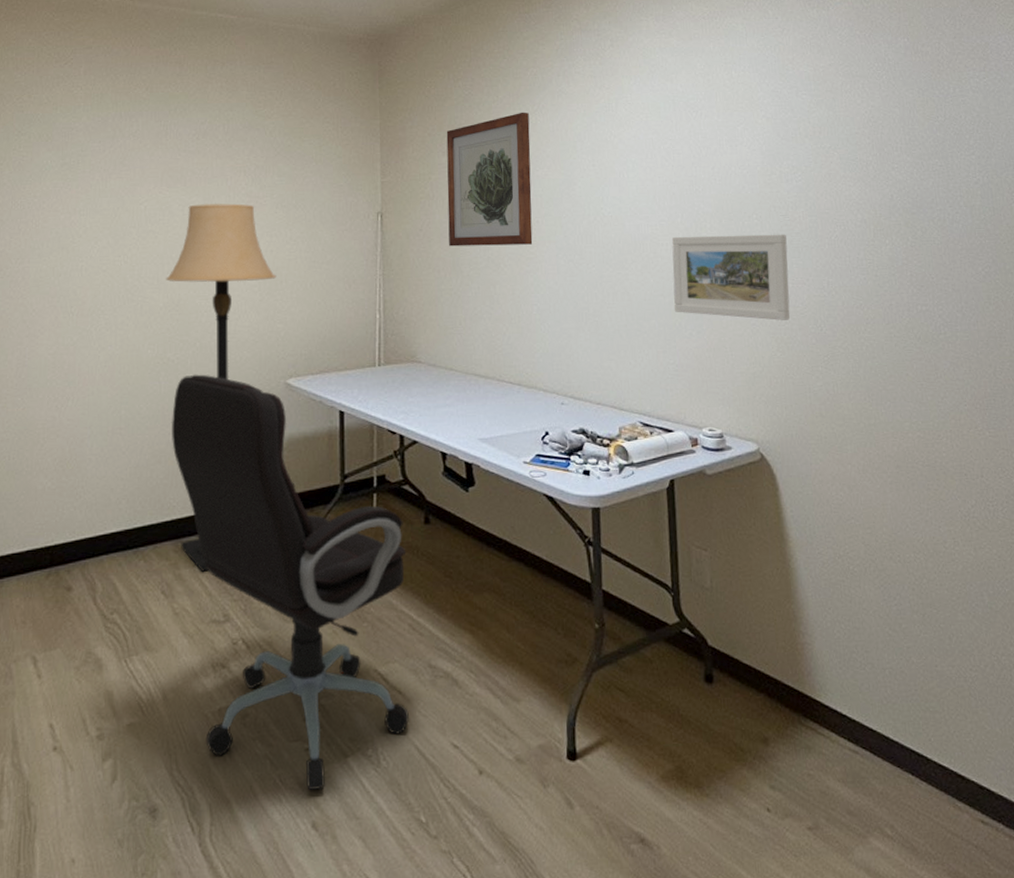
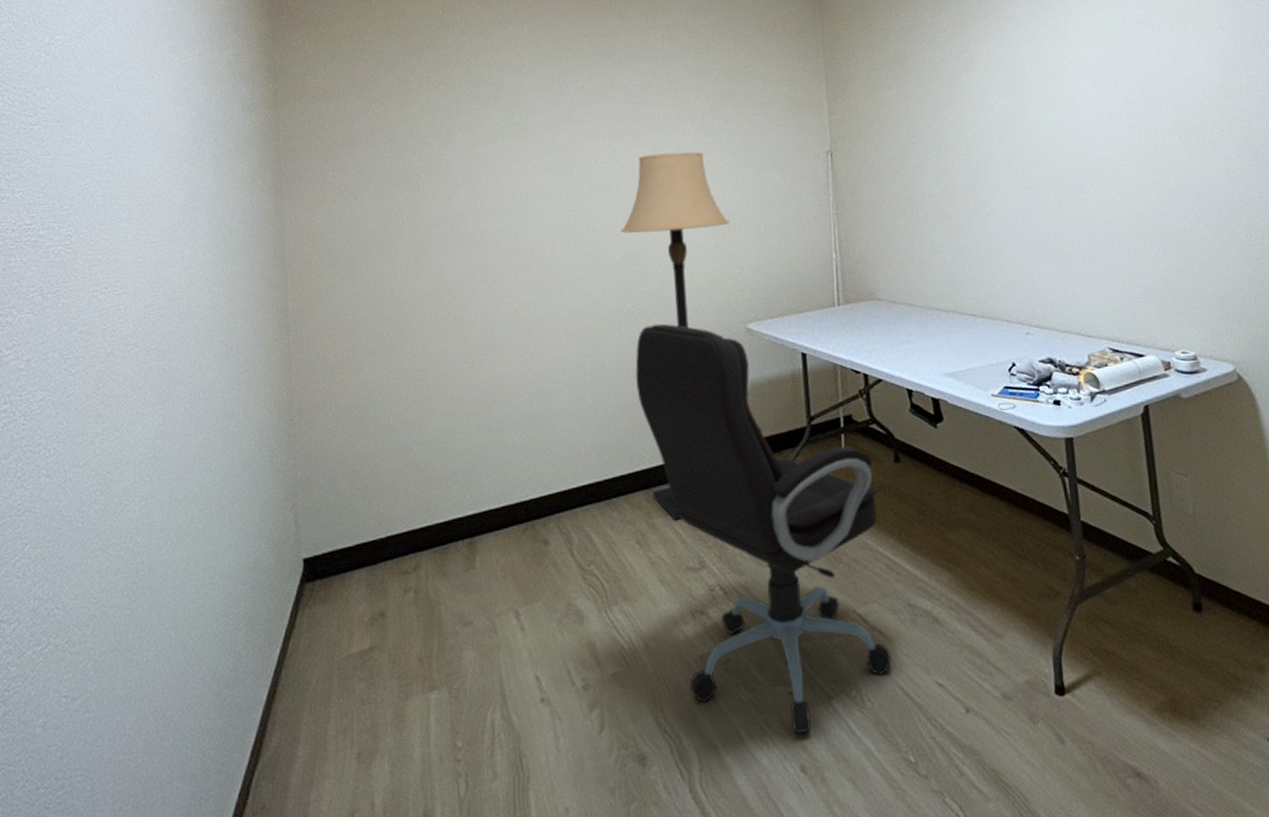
wall art: present [446,112,533,247] -> none [891,39,987,181]
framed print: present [671,234,790,320] -> none [1130,146,1260,236]

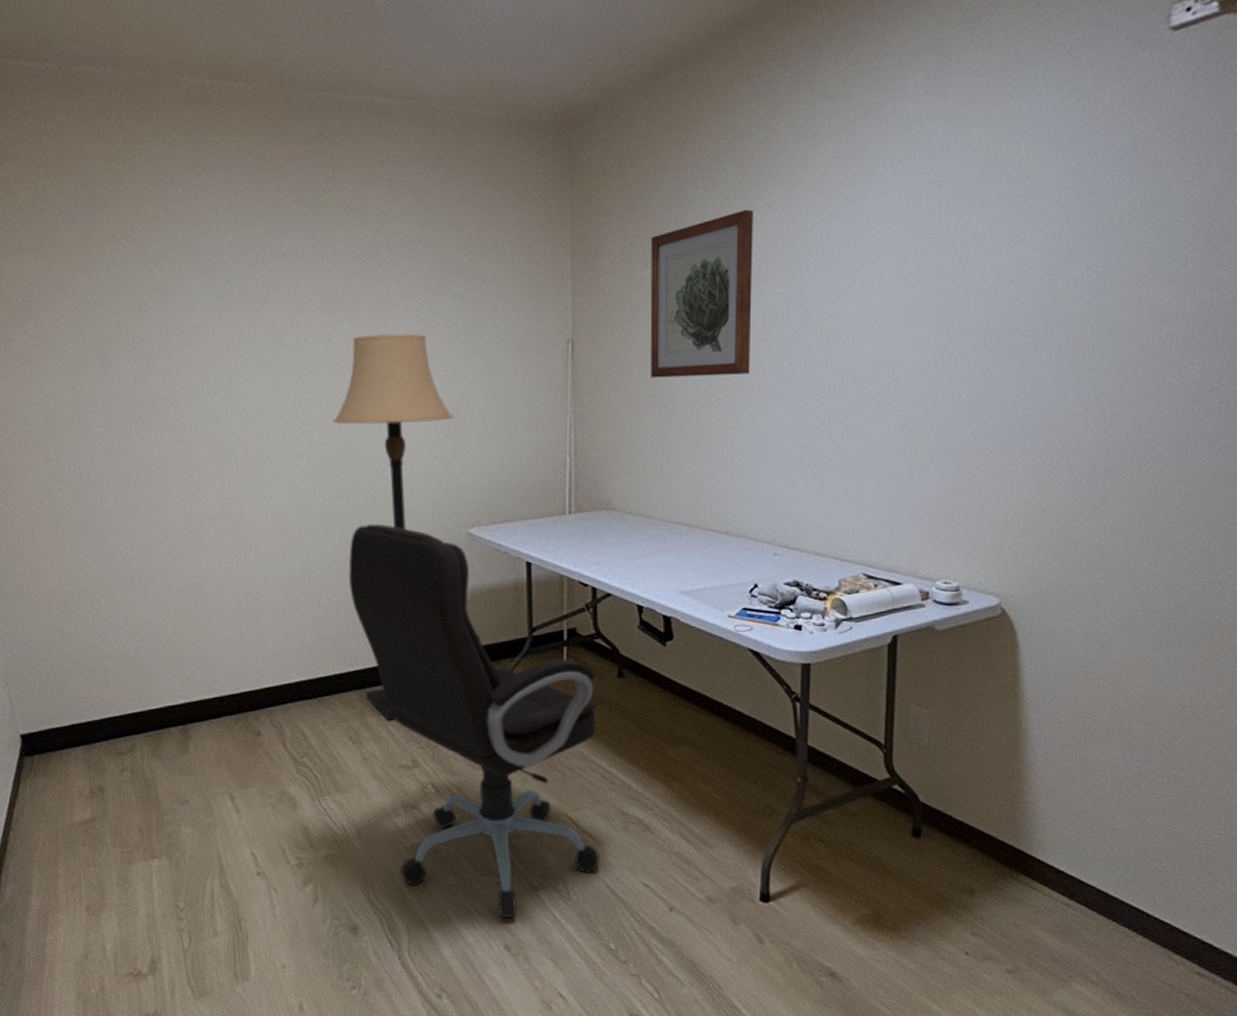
wall art: none [891,39,987,181] -> present [650,209,753,378]

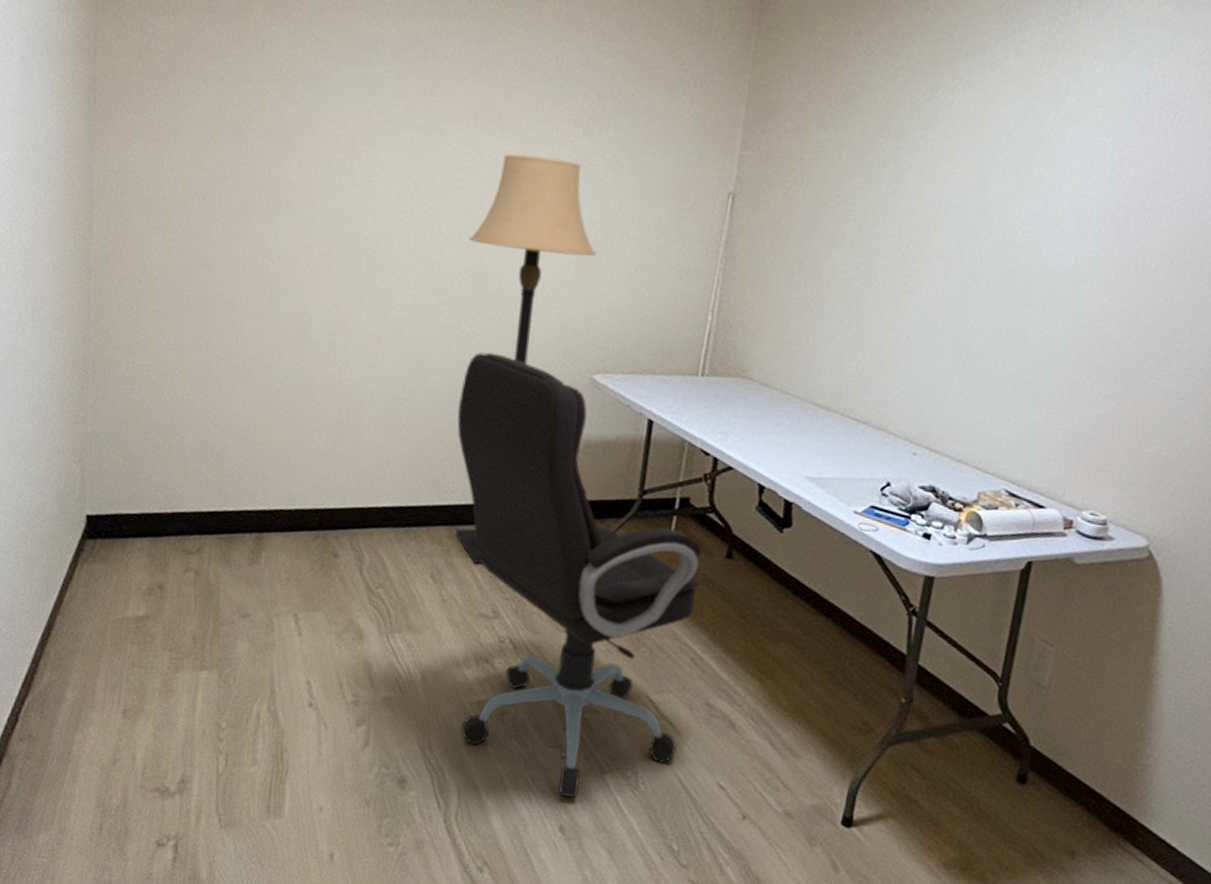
wall art: present [650,209,753,378] -> none [811,85,946,259]

